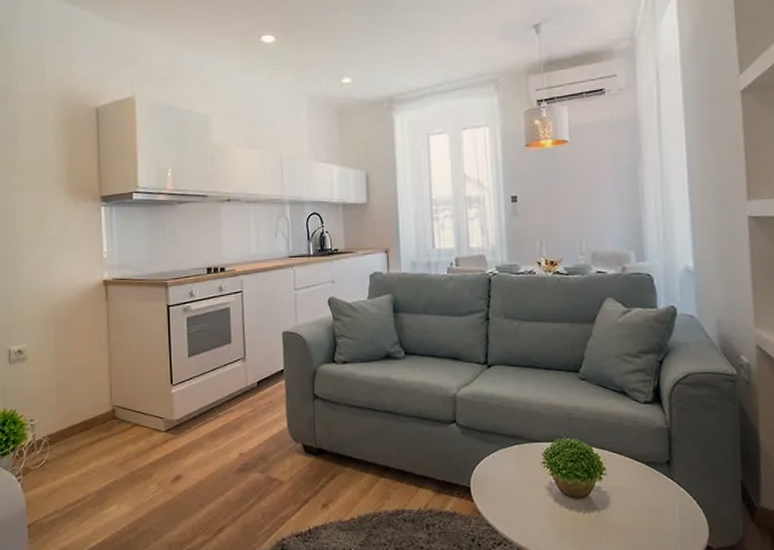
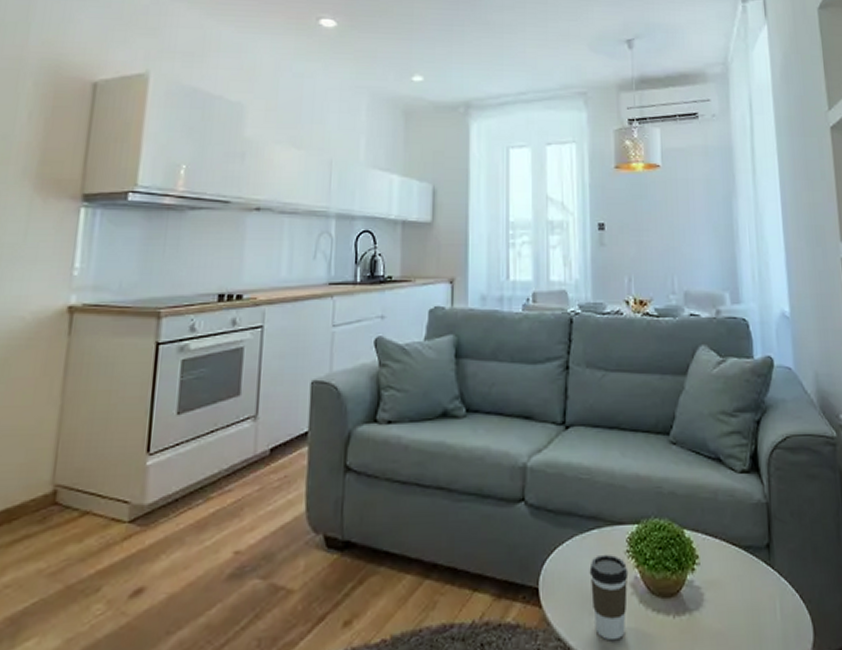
coffee cup: none [511,464,545,528] -> present [589,554,629,641]

